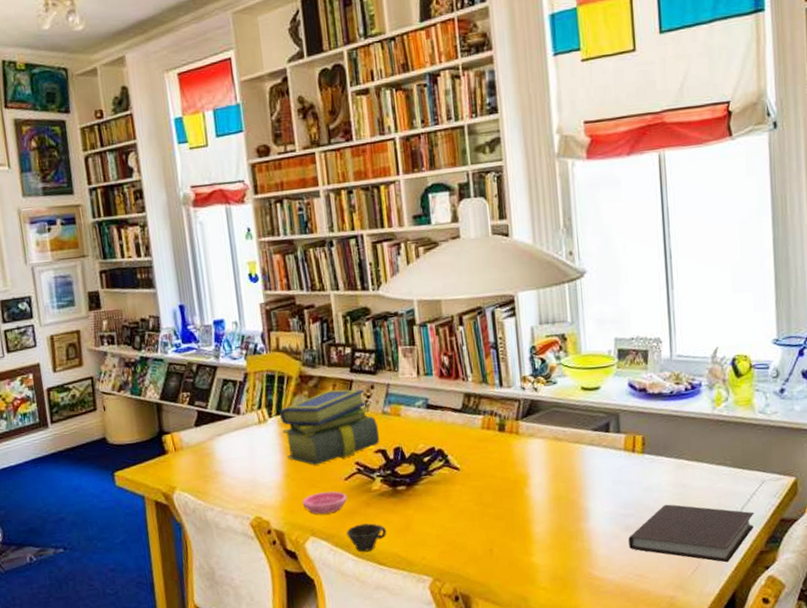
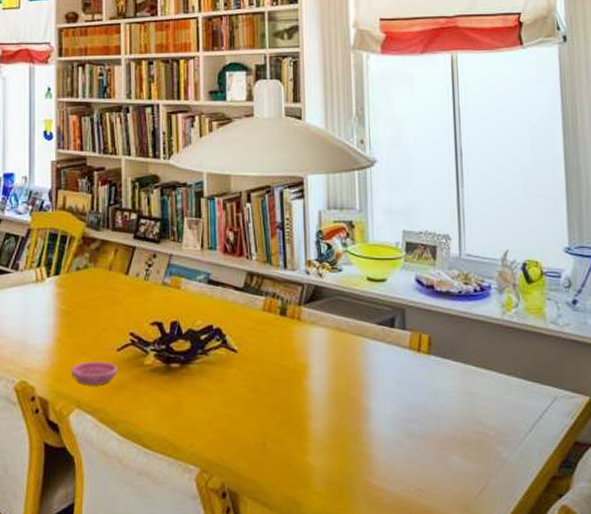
stack of books: present [279,389,380,465] -> none [58,255,158,332]
cup: present [346,523,387,552] -> none [113,400,156,431]
notebook: present [628,504,754,563] -> none [411,413,546,485]

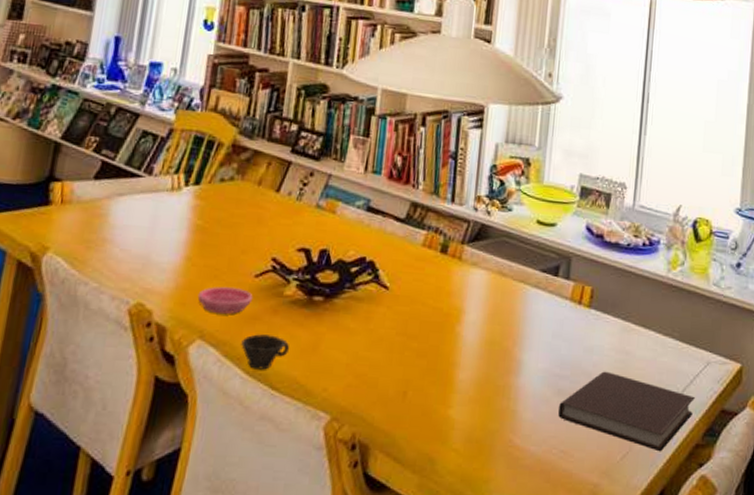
cup: none [113,400,156,431] -> present [241,334,290,370]
notebook: none [411,413,546,485] -> present [558,371,695,452]

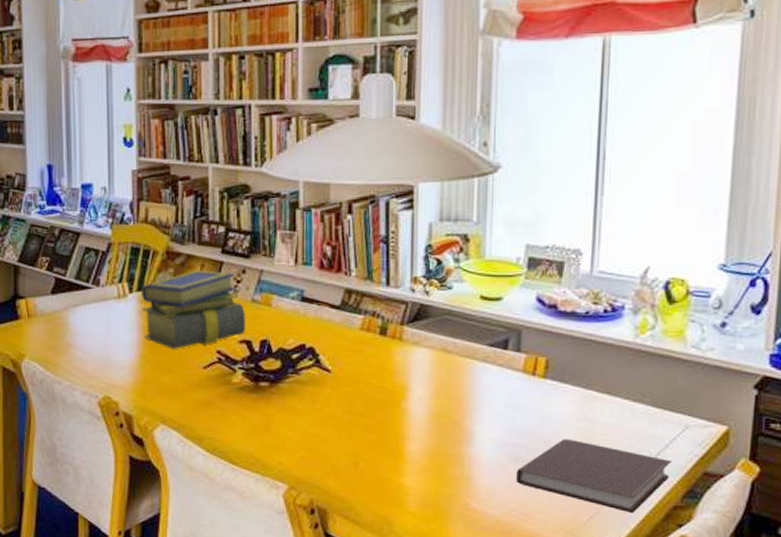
stack of books: none [193,168,308,253] -> present [140,270,246,349]
saucer: present [197,287,253,315] -> none [155,379,204,403]
cup: present [241,334,290,370] -> none [199,418,244,448]

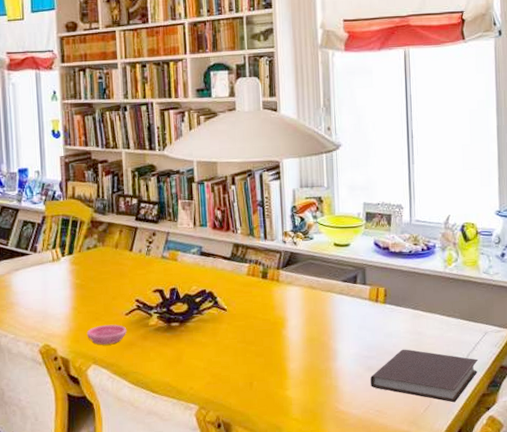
stack of books: present [140,270,246,349] -> none [71,235,159,301]
saucer: none [155,379,204,403] -> present [86,325,127,345]

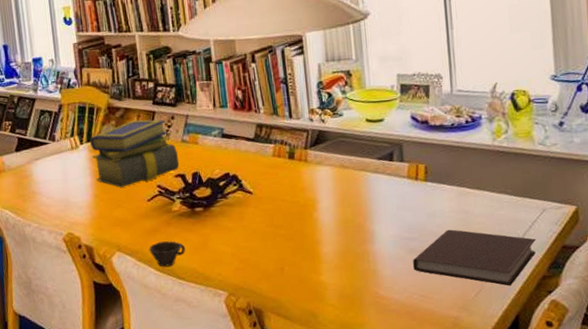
stack of books: none [71,235,159,301] -> present [89,119,180,188]
saucer: present [86,325,127,345] -> none [109,211,150,232]
cup: none [124,355,161,380] -> present [149,241,186,267]

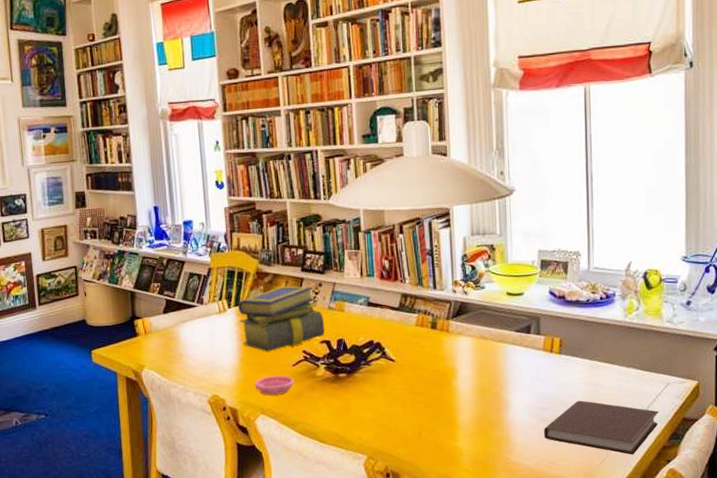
saucer: none [109,211,150,232] -> present [254,375,295,396]
cup: present [149,241,186,267] -> none [292,405,328,430]

